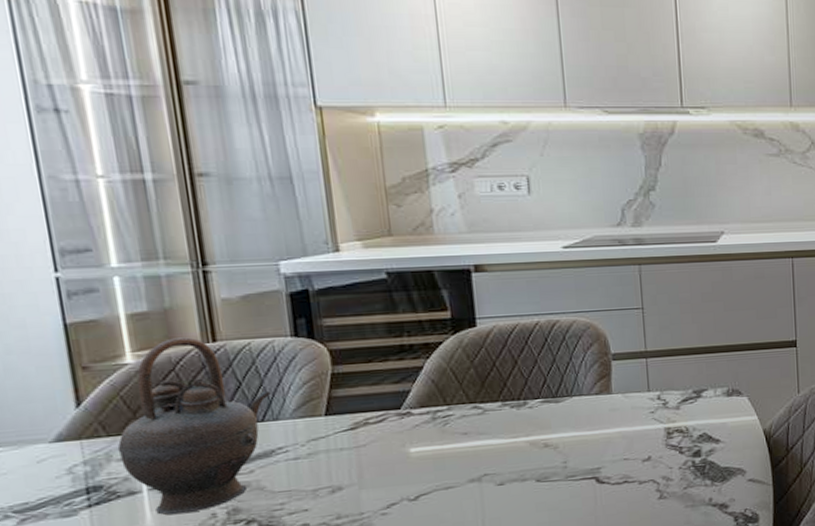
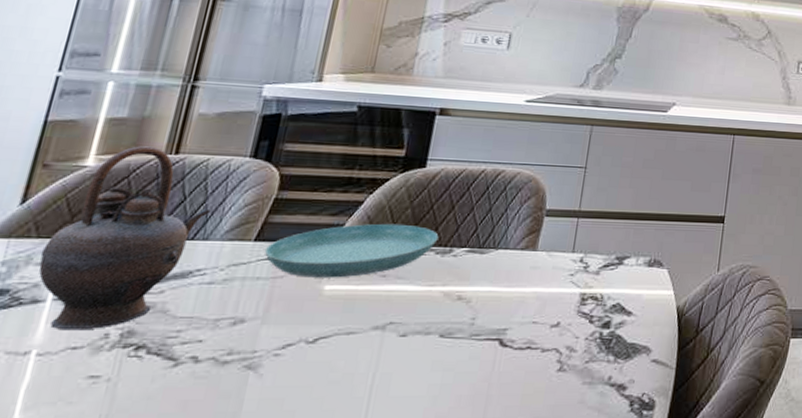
saucer: none [338,383,509,444] -> present [264,223,439,278]

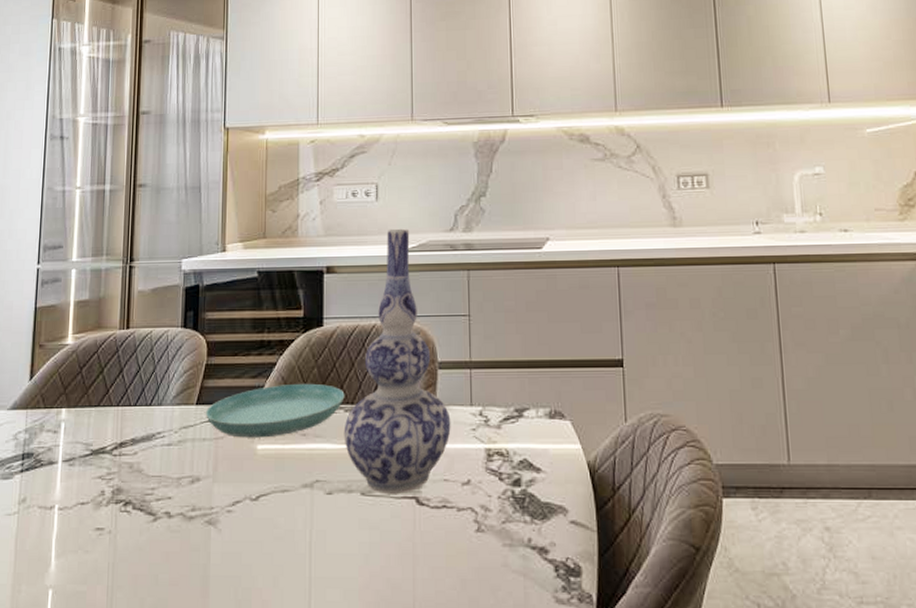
teapot: present [38,146,211,331] -> none [49,323,160,488]
vase: none [430,78,550,336] -> present [343,228,451,494]

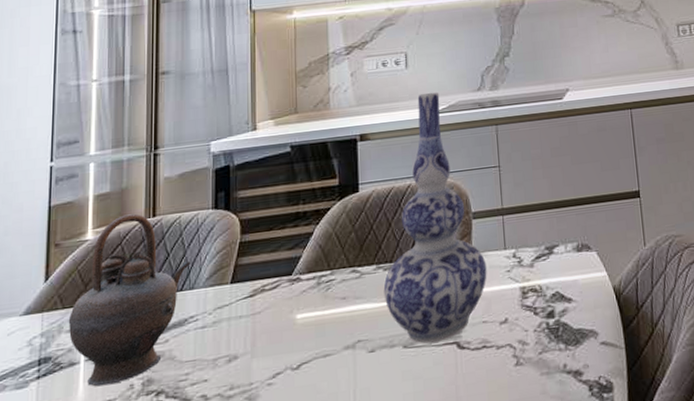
teapot: none [49,323,160,488] -> present [68,213,191,387]
saucer: present [205,383,345,438] -> none [240,247,383,310]

